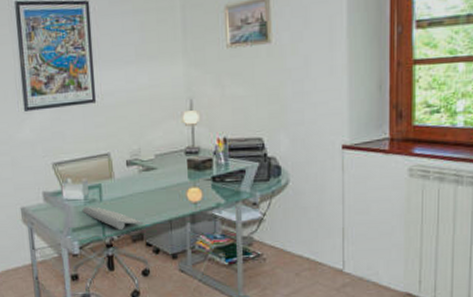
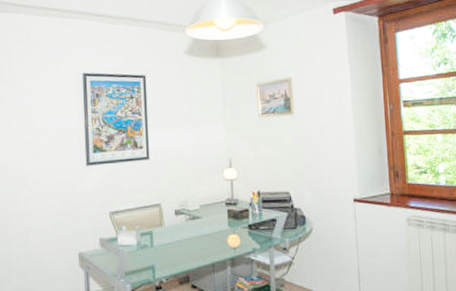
keyboard: present [82,206,144,229] -> none [135,251,190,273]

